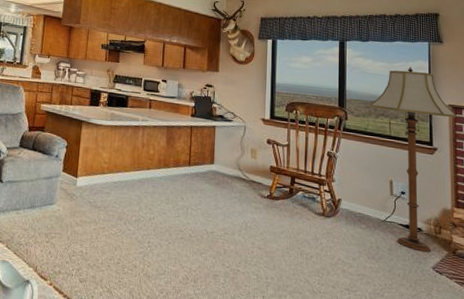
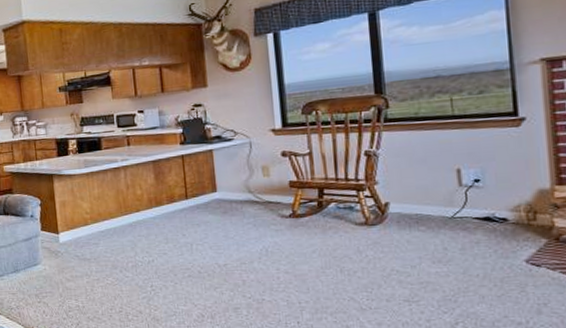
floor lamp: present [370,67,457,253] -> none [420,22,554,245]

